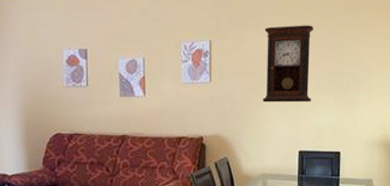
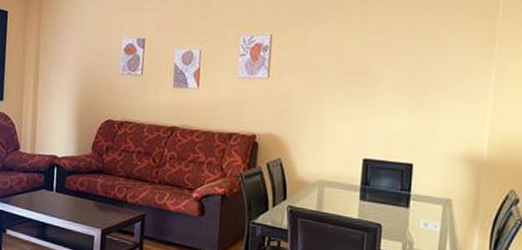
pendulum clock: present [262,25,314,103] -> none [324,22,389,106]

